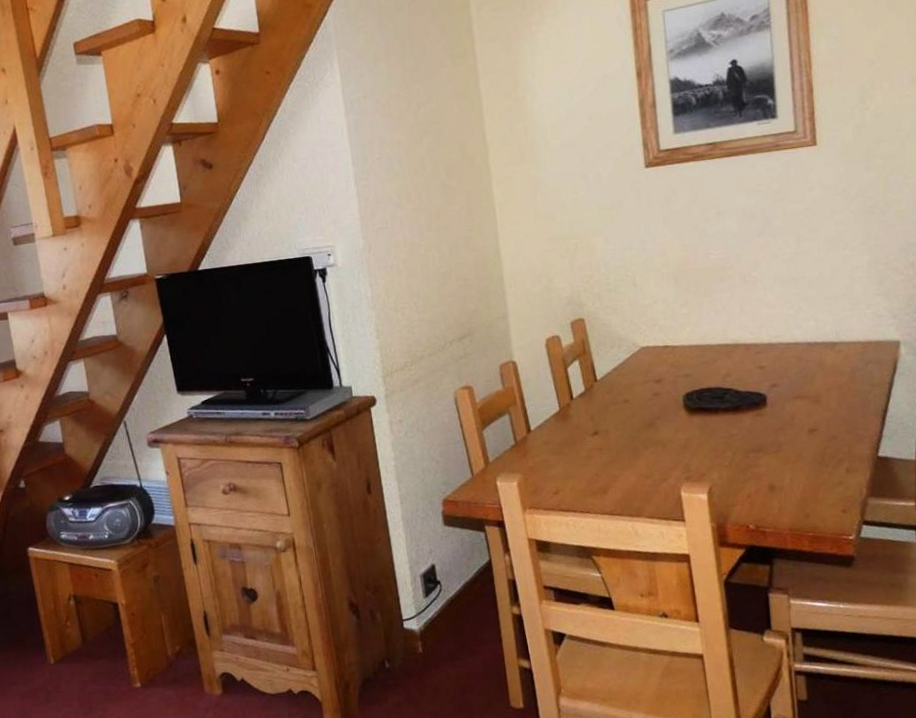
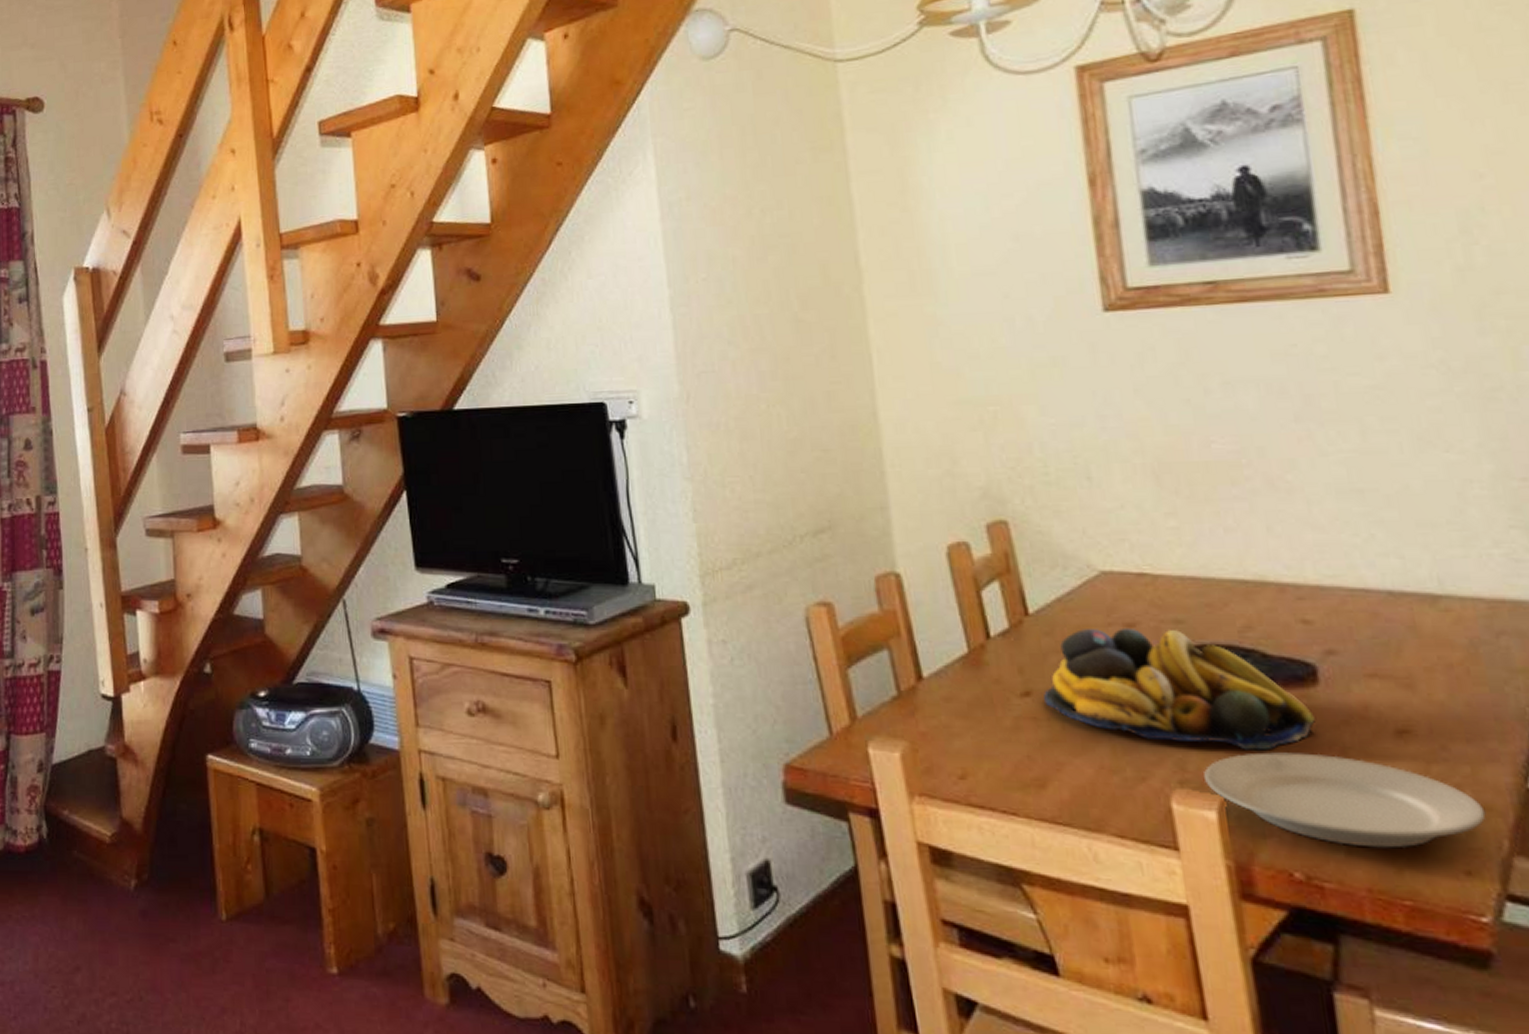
fruit bowl: none [606,381,764,454] -> present [1044,627,1315,751]
plate: none [700,449,855,505] -> present [1204,752,1487,849]

